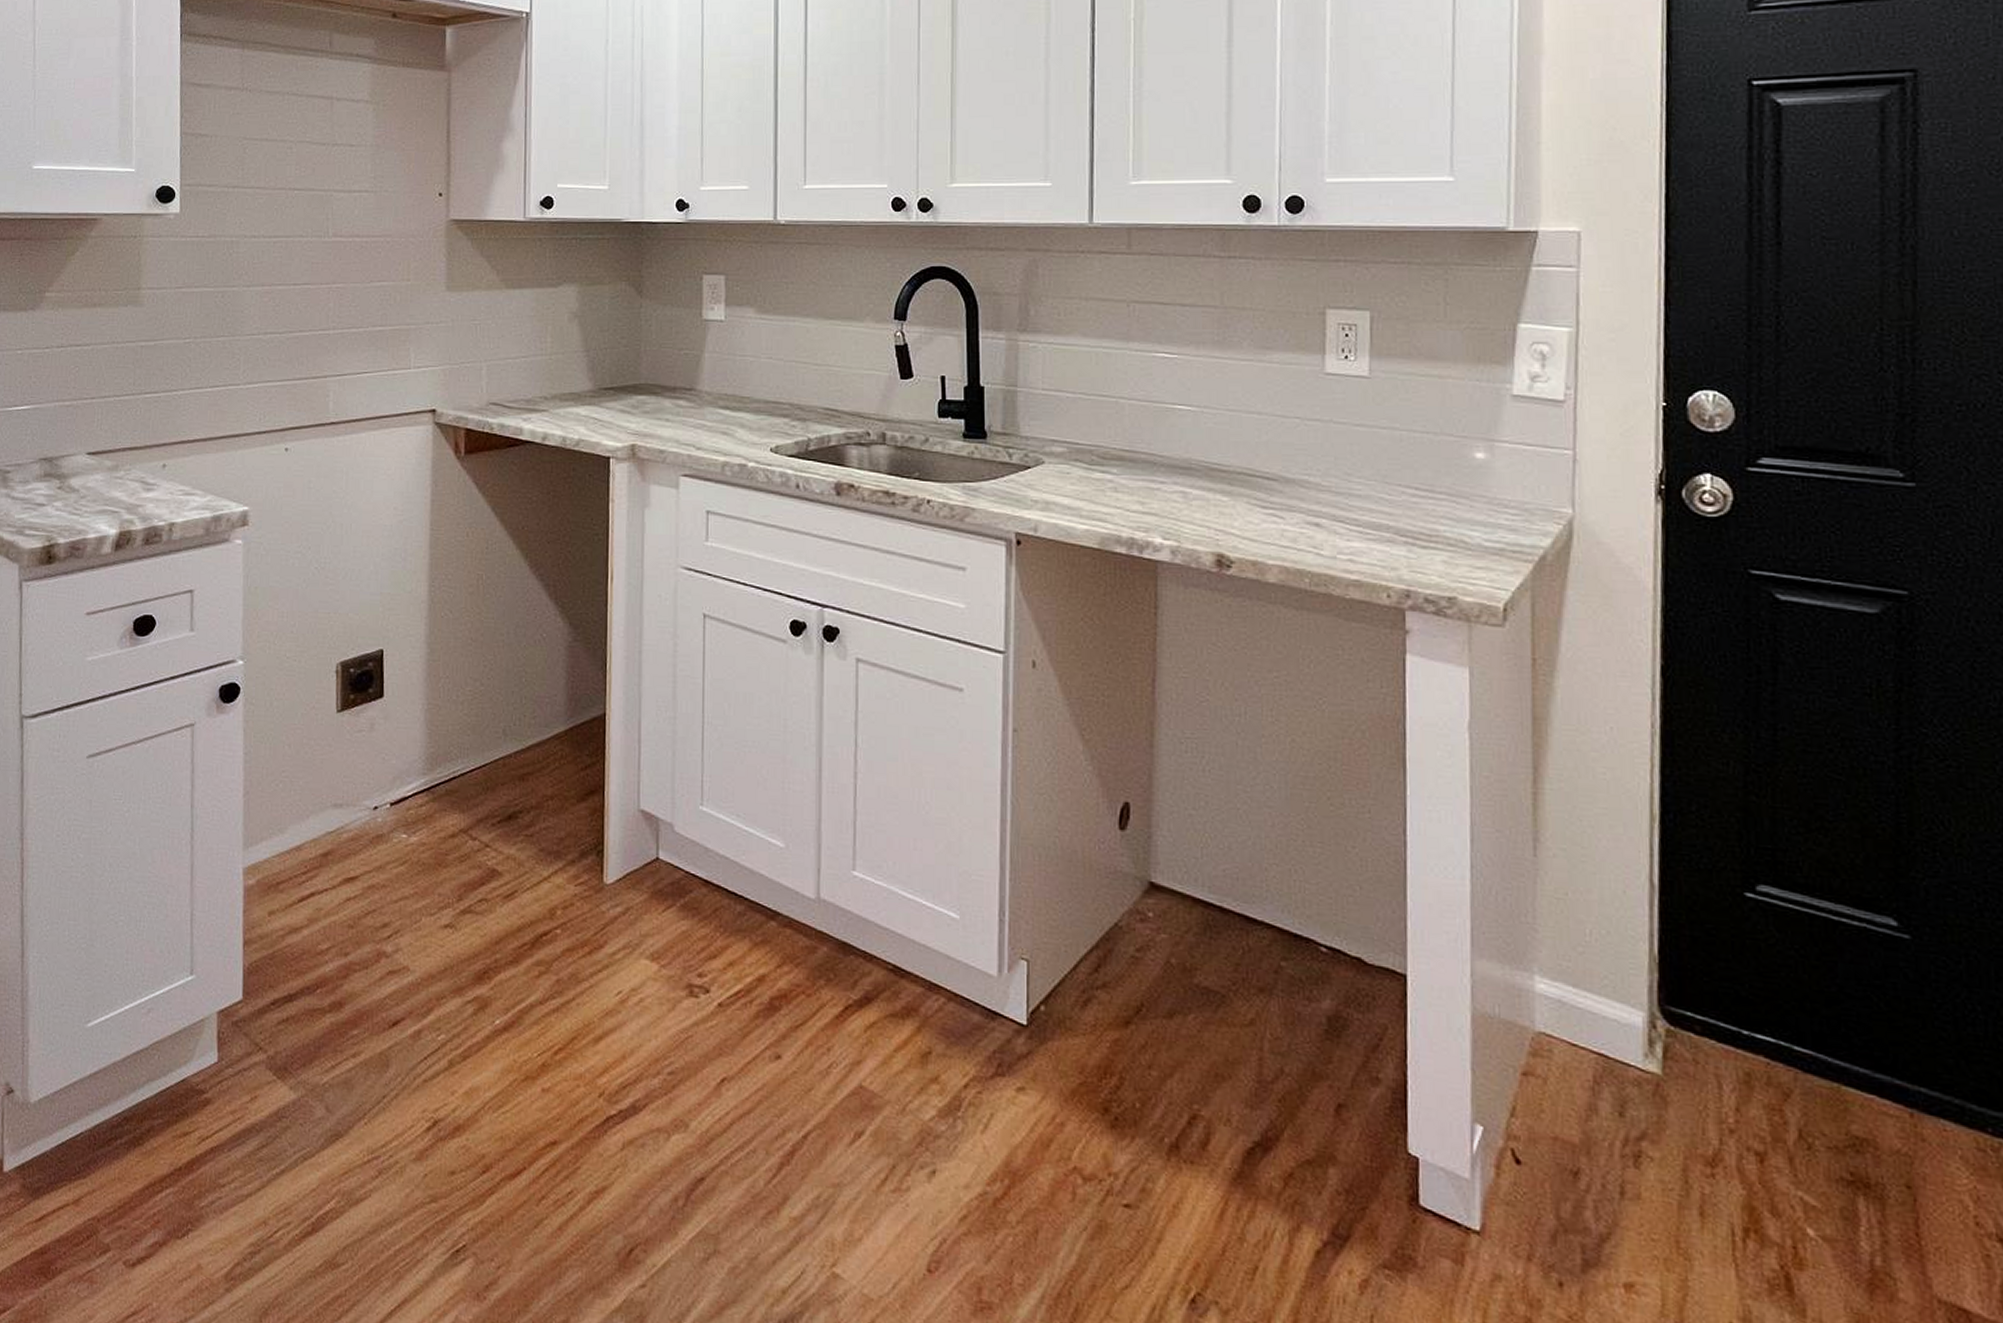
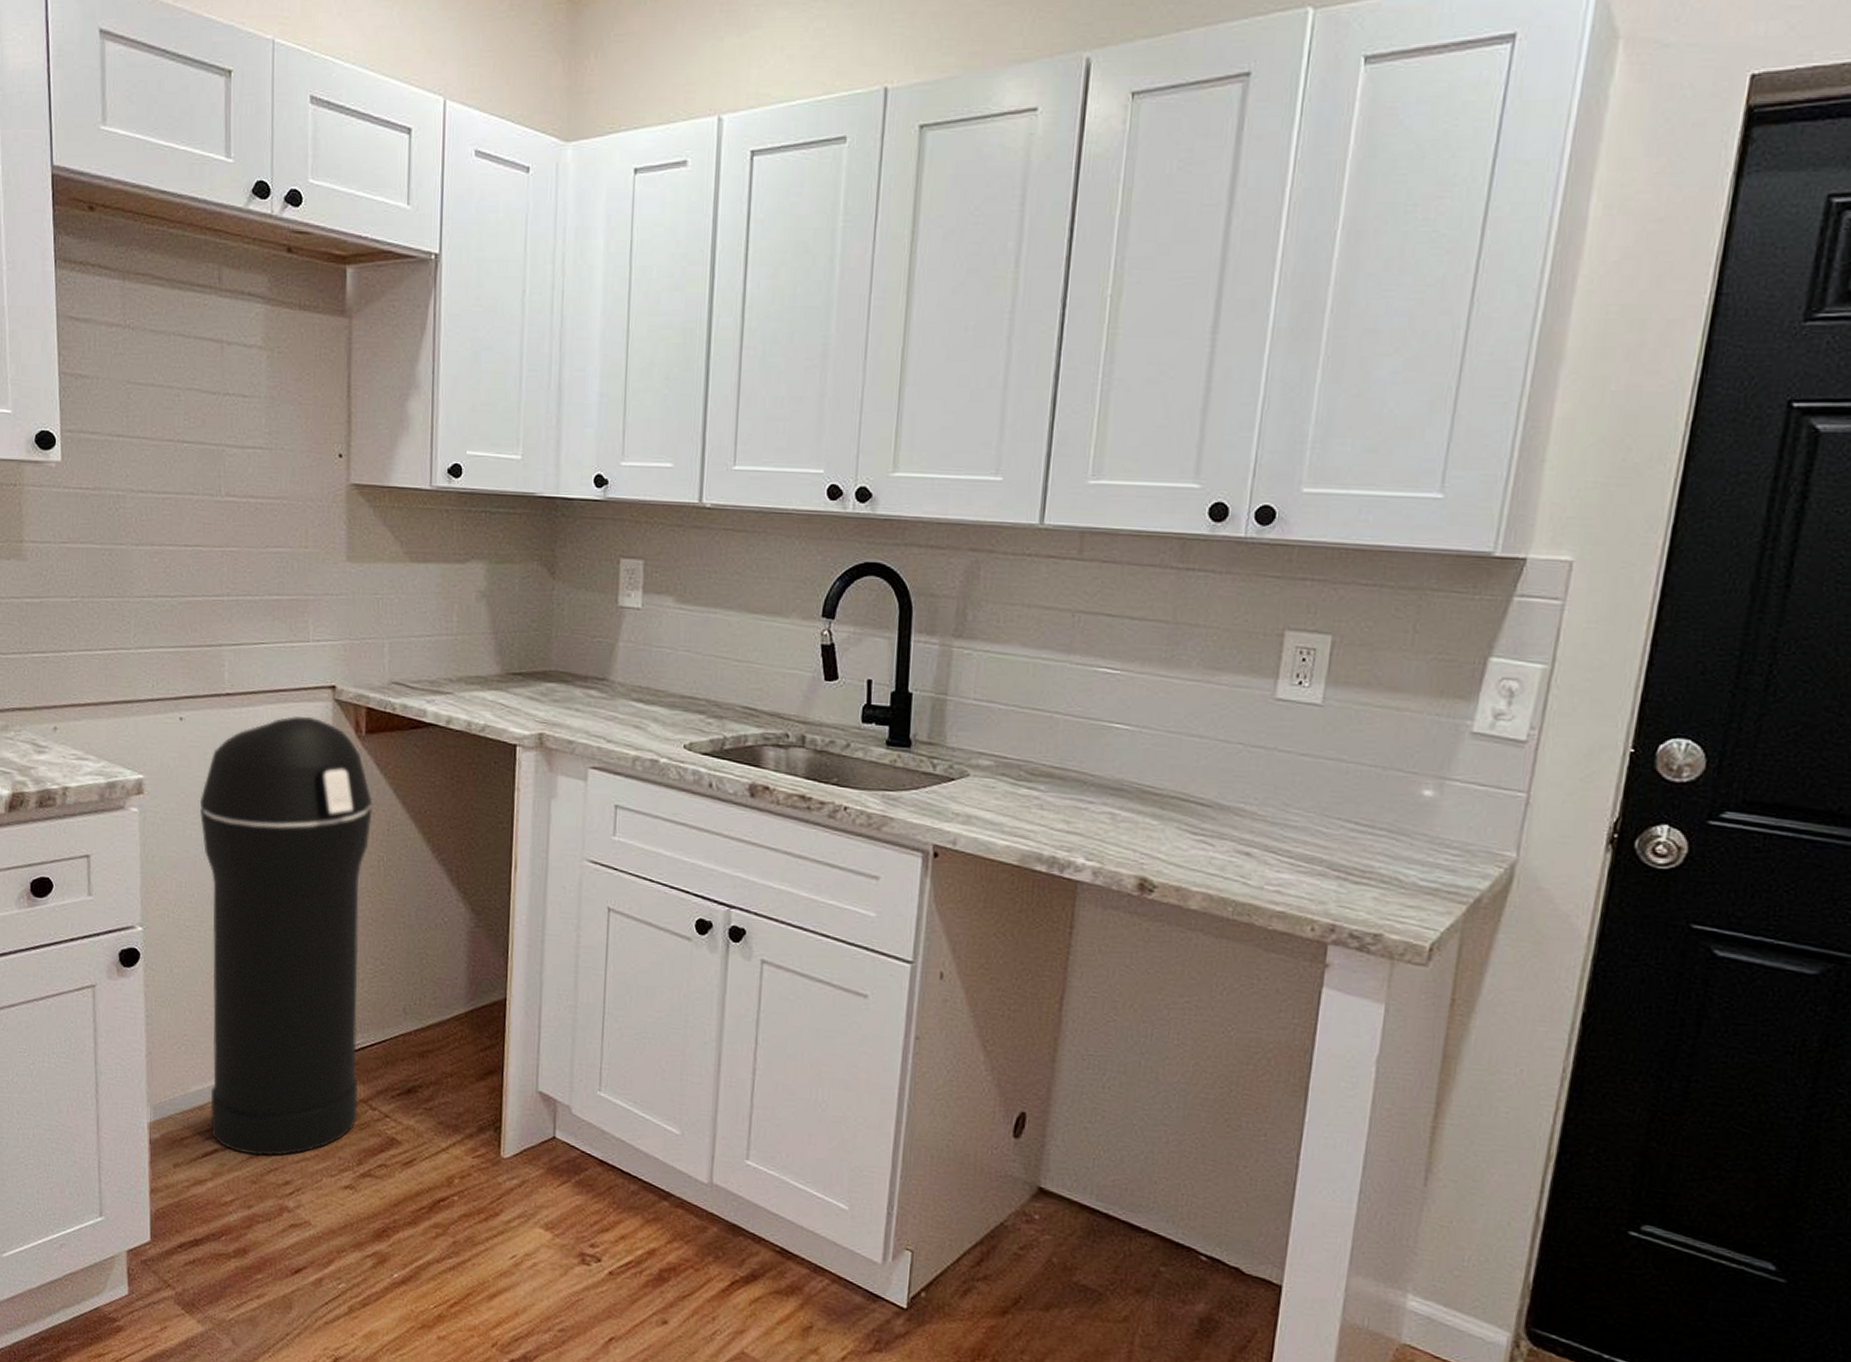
trash can: none [302,440,472,897] -> present [199,716,373,1157]

